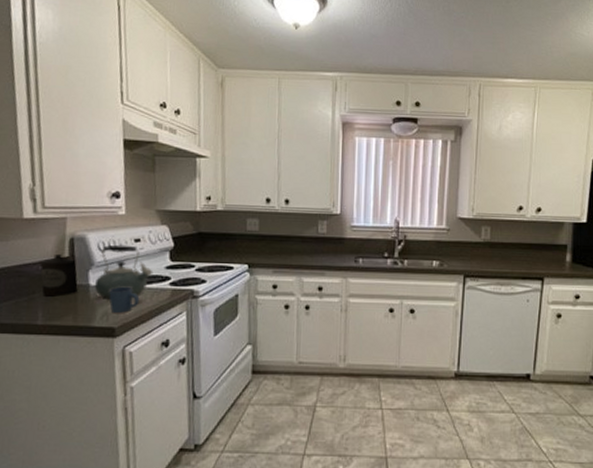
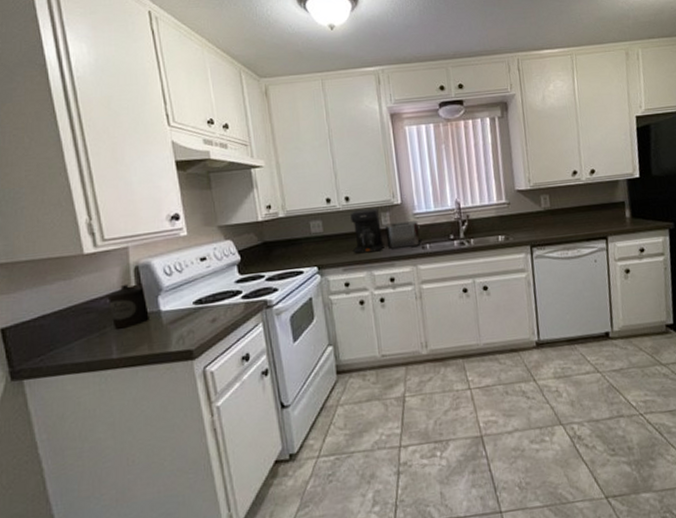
kettle: present [94,244,153,298] -> none [165,265,224,322]
mug: present [109,286,140,314] -> none [181,306,214,336]
coffee maker: none [286,214,317,259] -> present [350,208,384,254]
toaster: none [320,232,357,260] -> present [385,221,421,250]

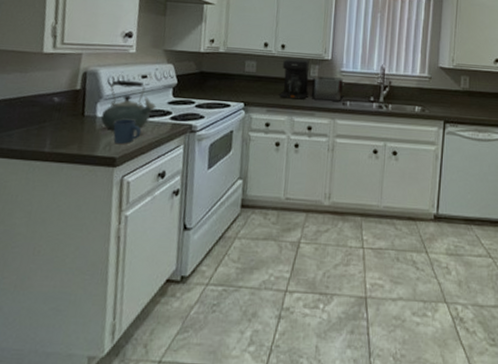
canister: present [107,284,149,329] -> none [52,86,87,126]
kettle: none [165,265,224,322] -> present [100,80,156,130]
mug: none [181,306,214,336] -> present [113,118,142,145]

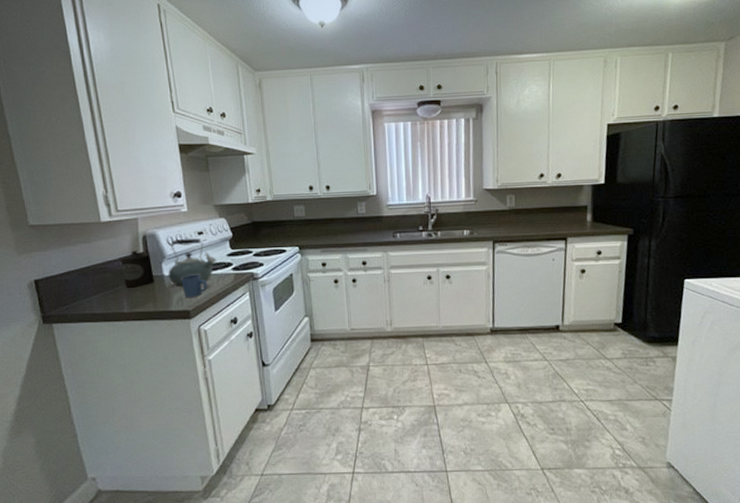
canister: none [52,86,87,126] -> present [120,250,154,288]
coffee maker: present [279,58,310,100] -> none [330,197,359,238]
toaster: present [311,76,345,103] -> none [361,211,393,237]

